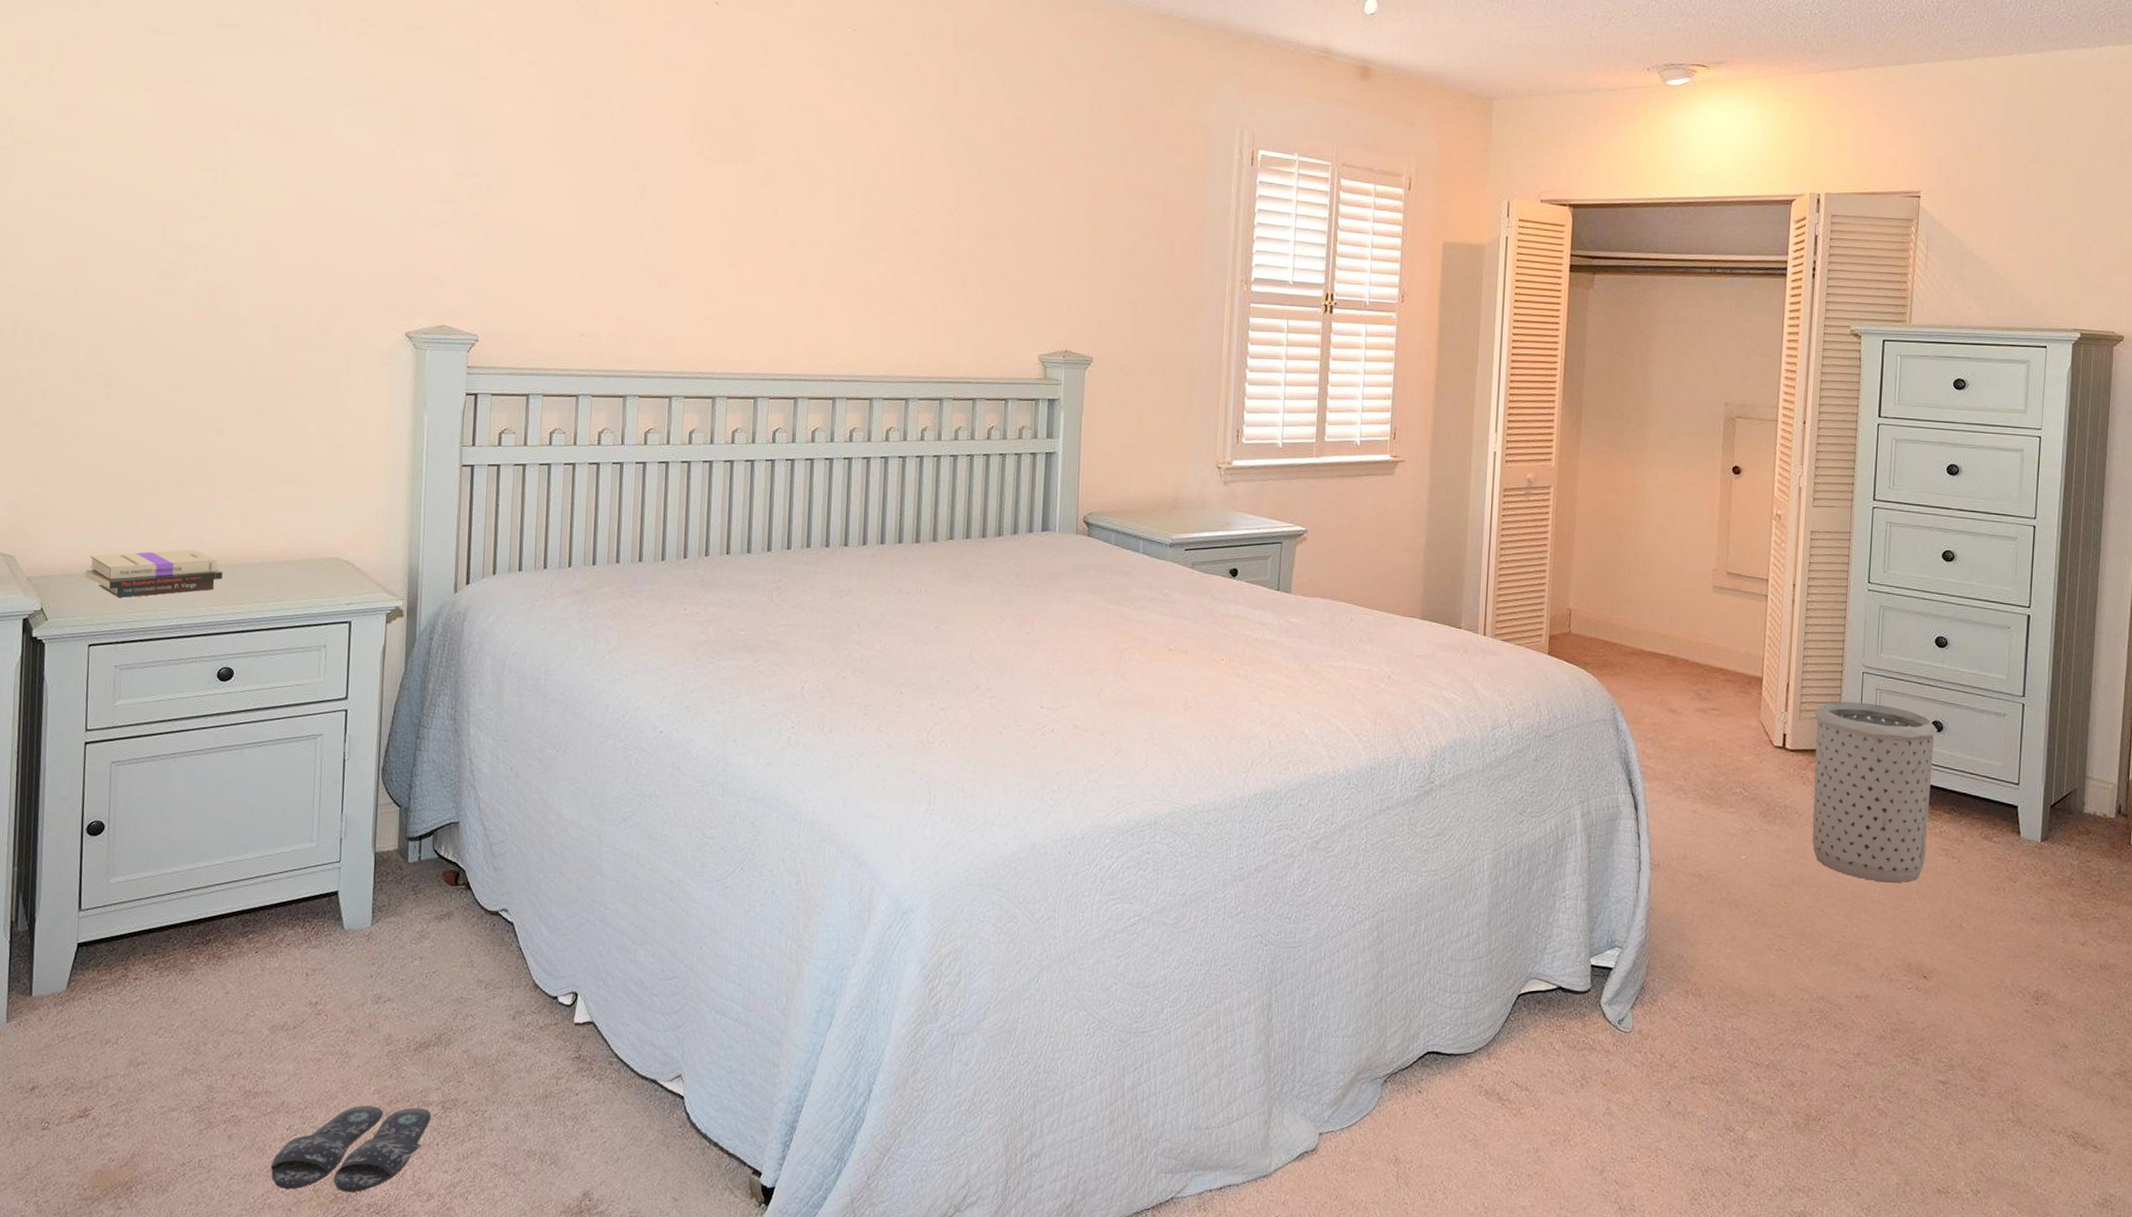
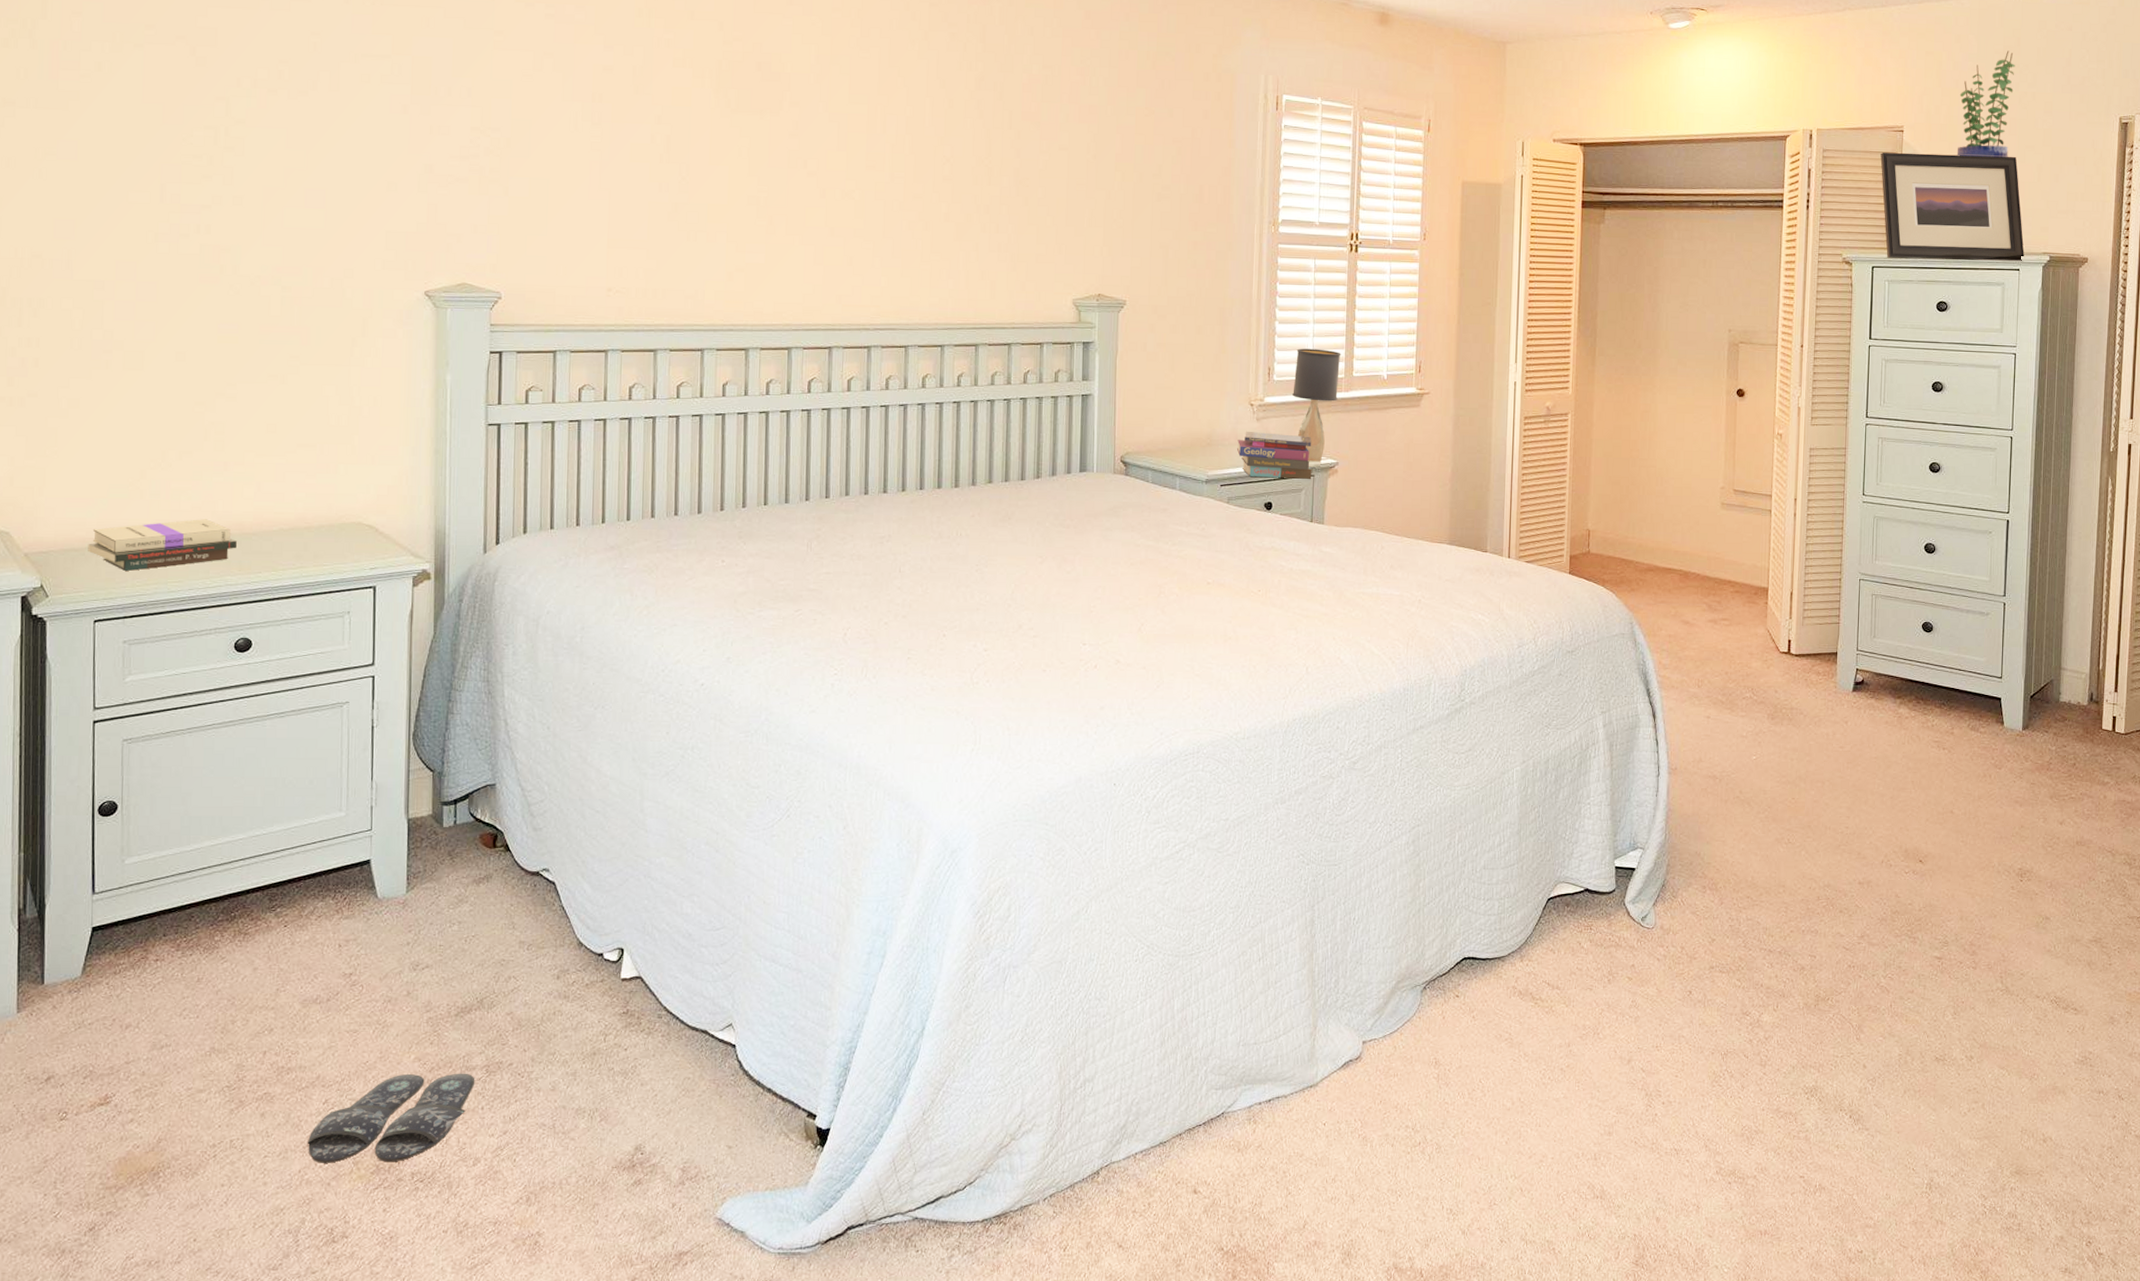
books: none [1203,494,1281,547] -> present [1237,431,1312,480]
table lamp: none [1261,411,1313,535] -> present [1292,348,1341,468]
laundry basket: present [1811,701,1938,883] -> none [1816,607,1928,775]
picture frame: none [1894,219,2053,339] -> present [1880,152,2024,262]
vase: none [1979,112,2046,227] -> present [1956,50,2015,158]

